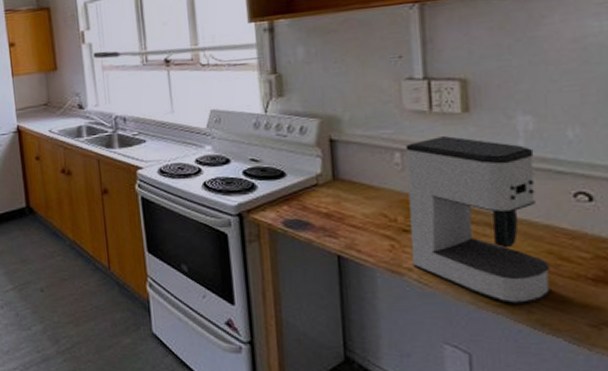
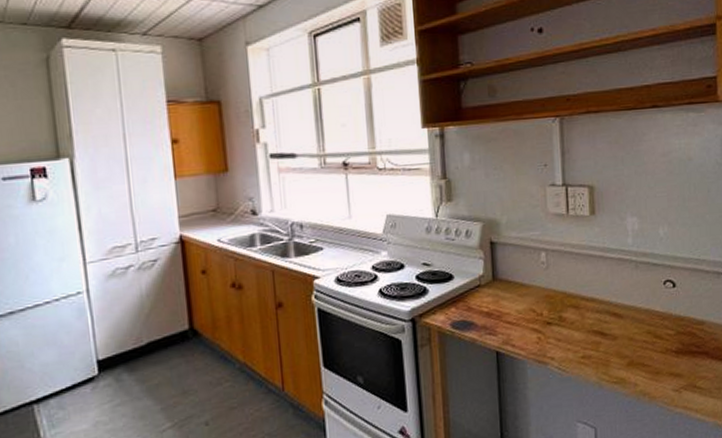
coffee maker: present [405,136,550,304] -> none [549,236,649,380]

